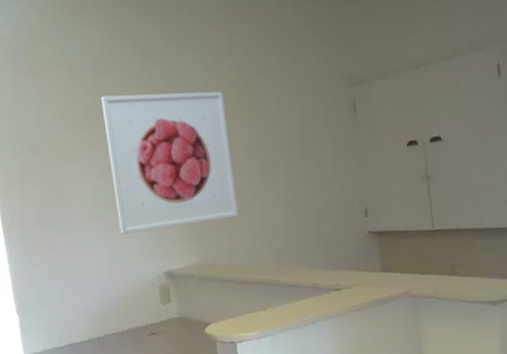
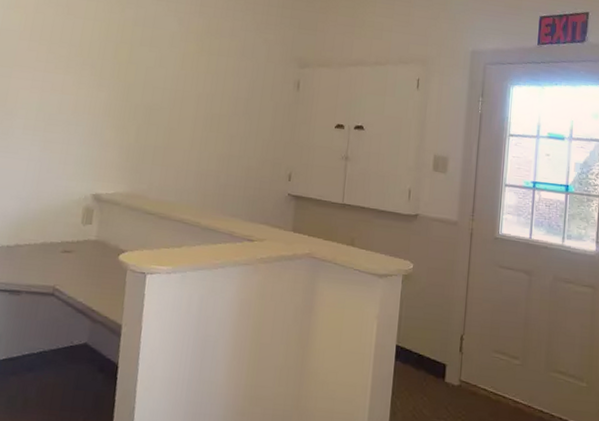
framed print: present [101,91,239,235] -> none [57,19,187,158]

